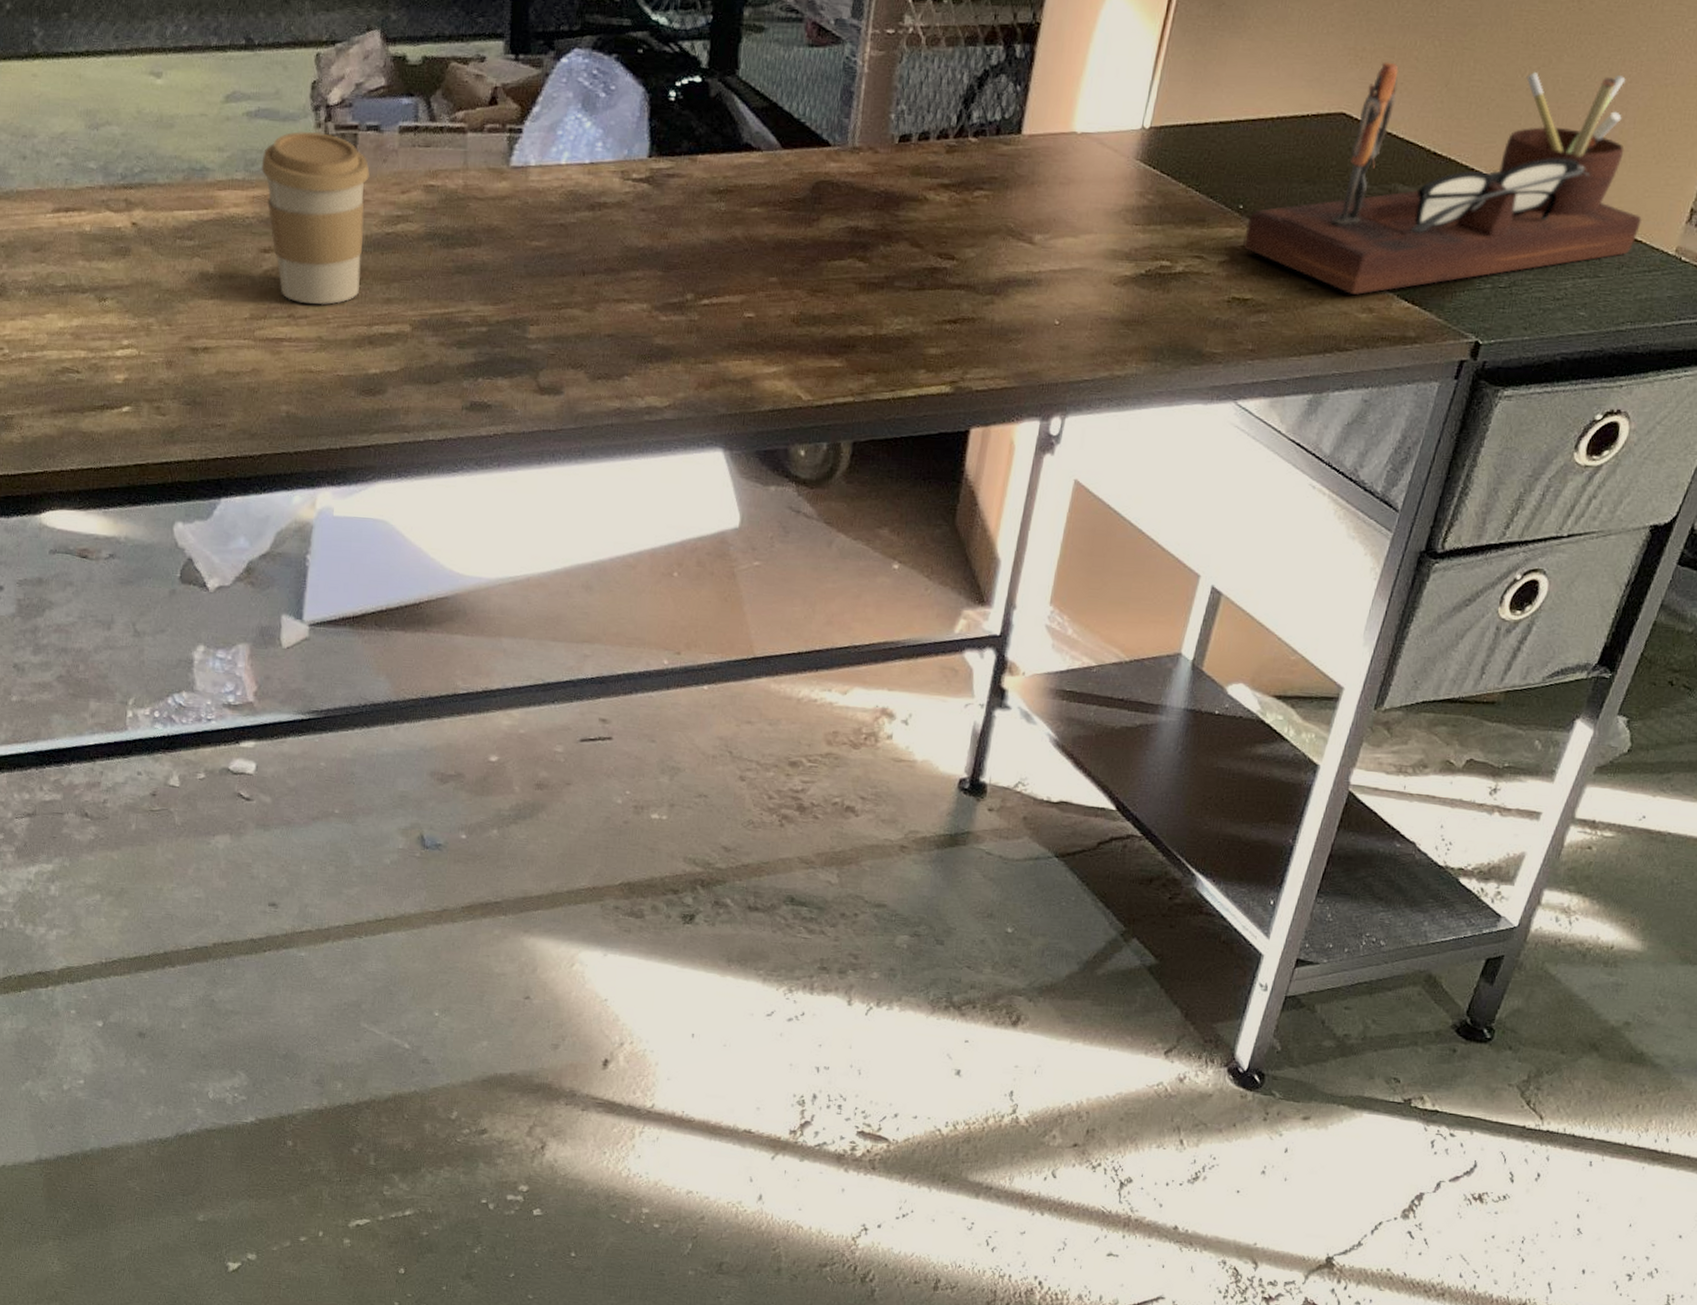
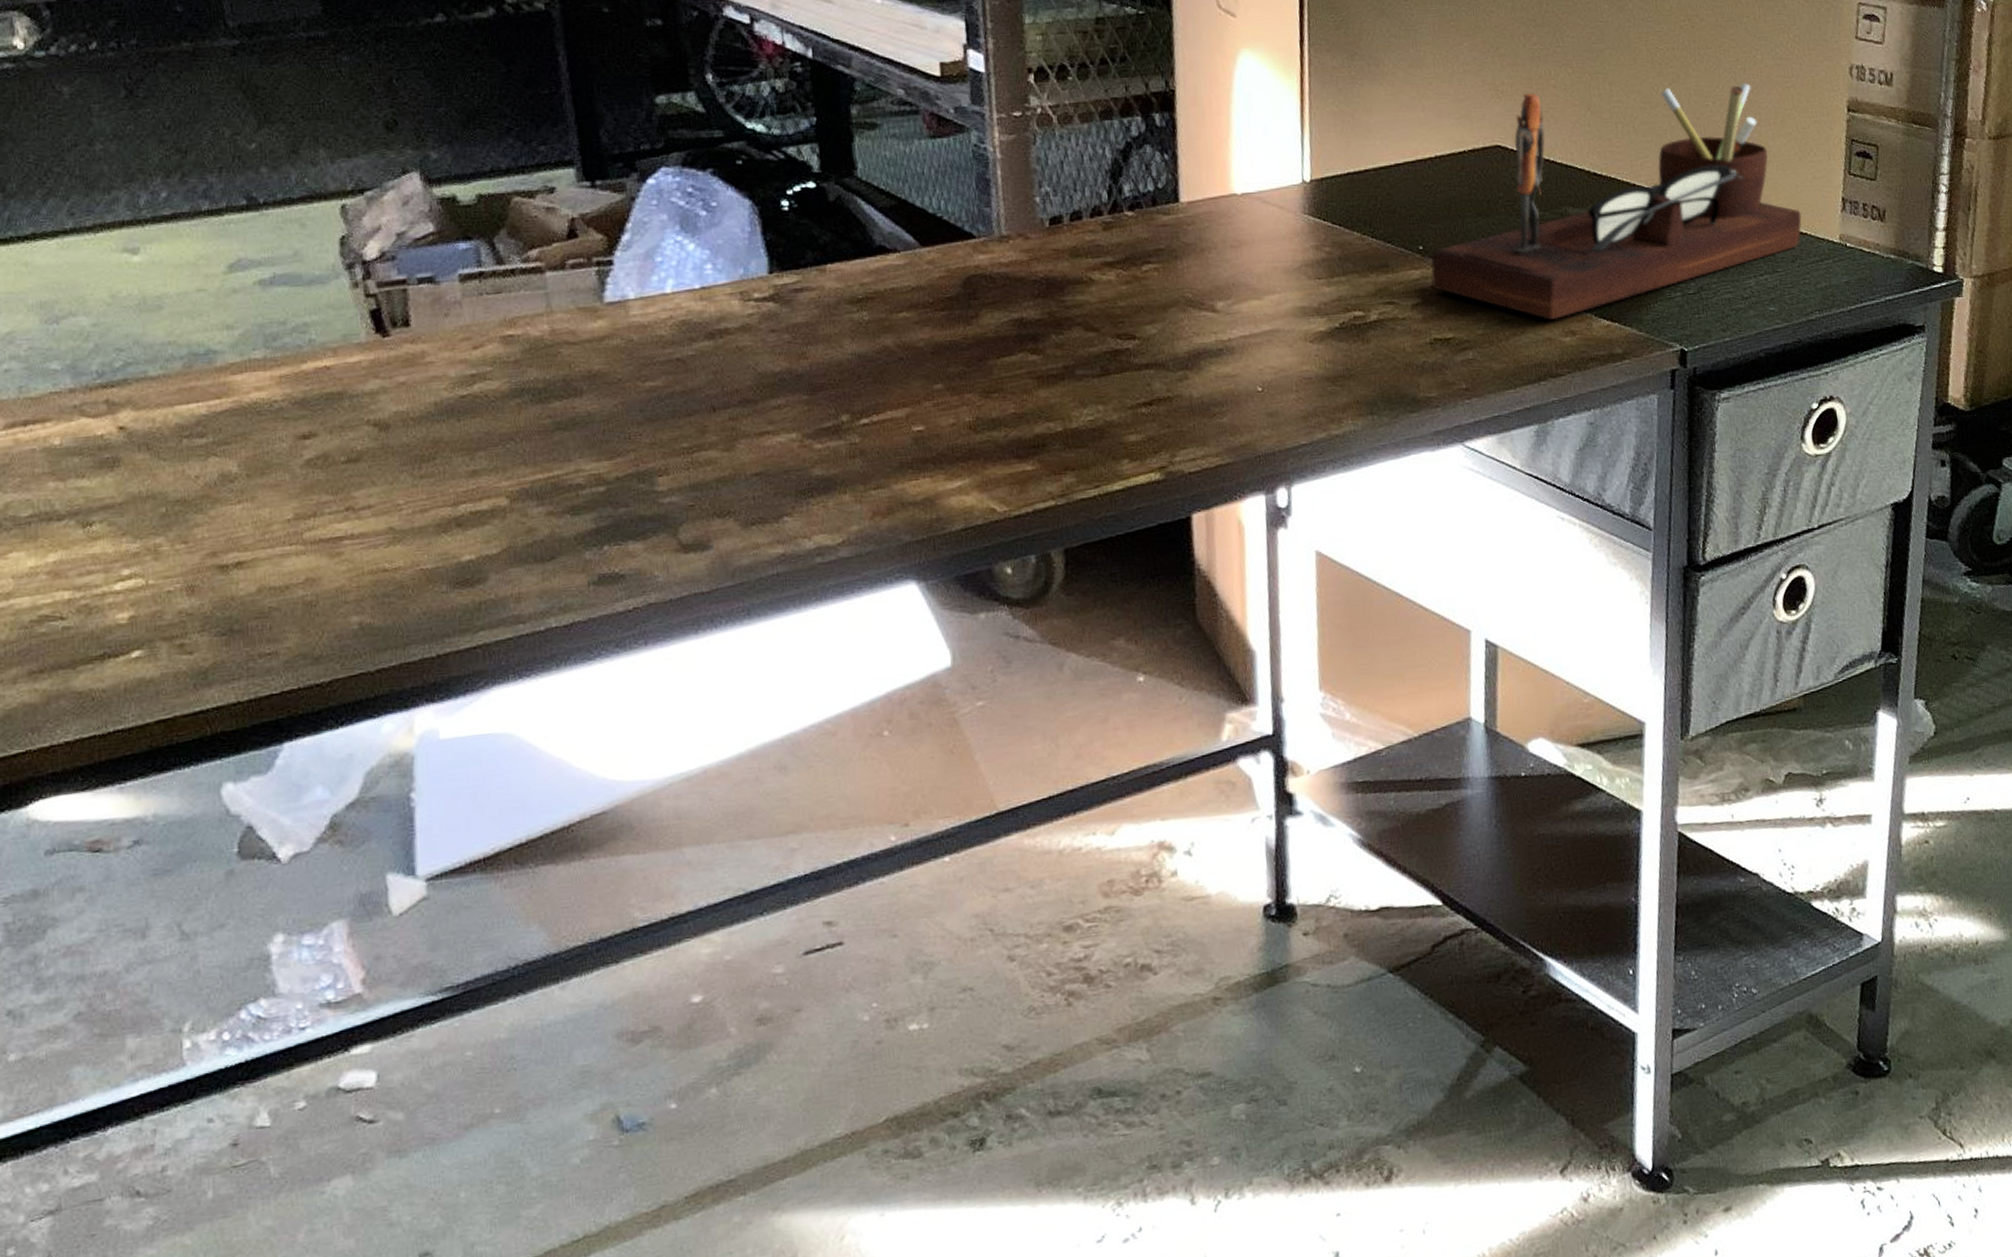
coffee cup: present [261,131,370,305] -> none [286,292,436,491]

